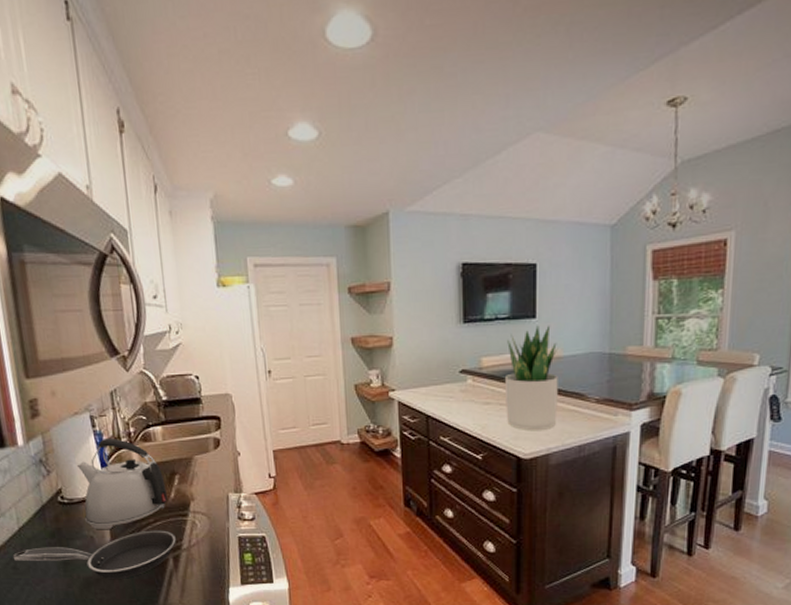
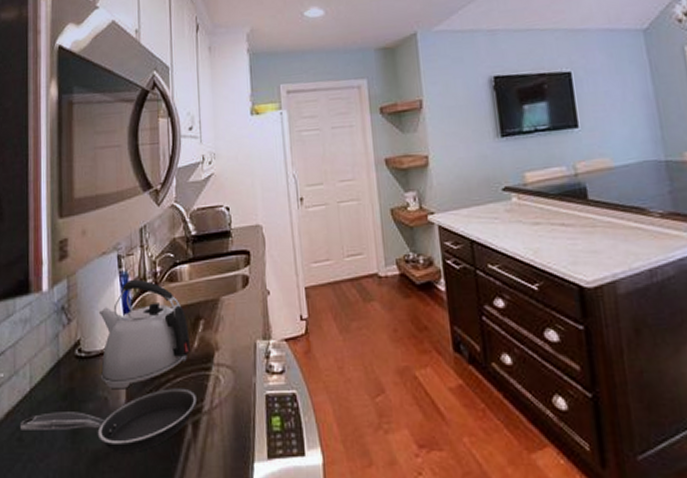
planter: present [504,325,559,431] -> none [550,134,618,254]

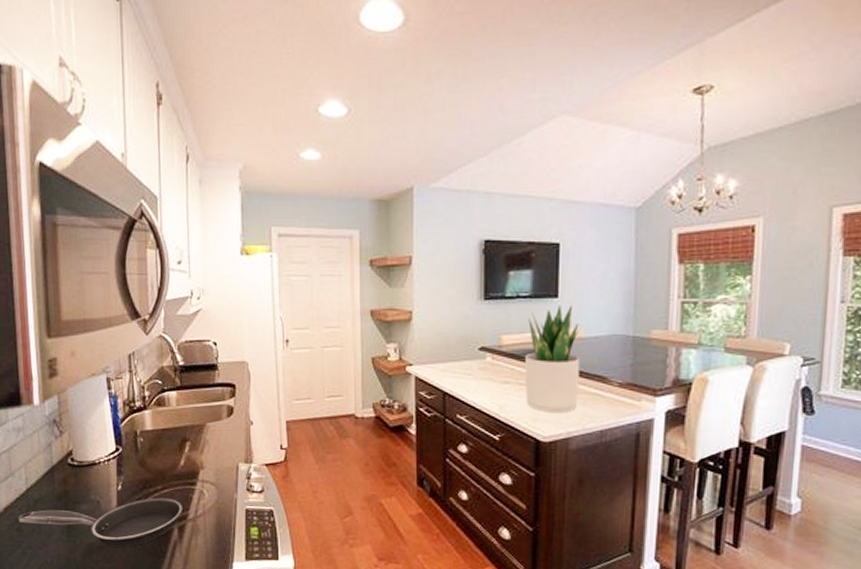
kettle: present [98,279,190,390] -> none [89,400,177,495]
planter: none [550,134,618,254] -> present [524,305,581,414]

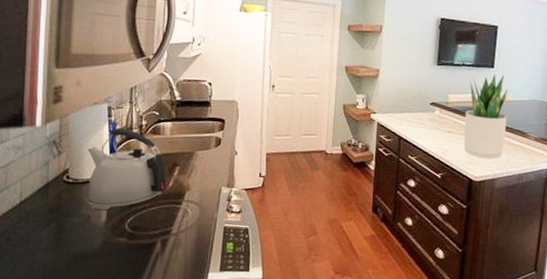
frying pan: present [18,497,184,547] -> none [8,214,168,257]
kettle: none [89,400,177,495] -> present [86,127,166,211]

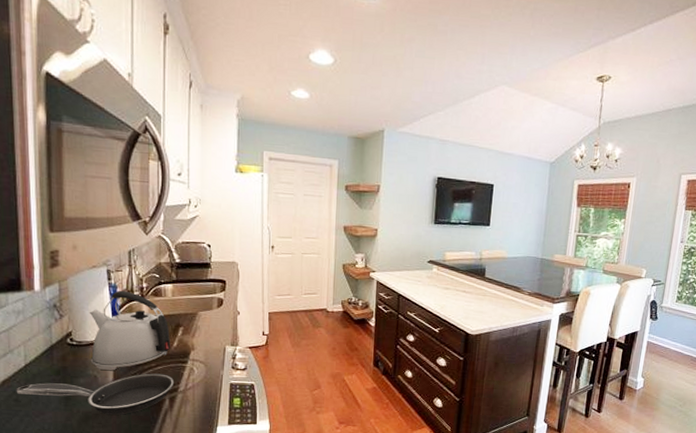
frying pan: none [8,214,168,257] -> present [16,373,175,415]
planter: present [463,74,509,159] -> none [460,231,504,314]

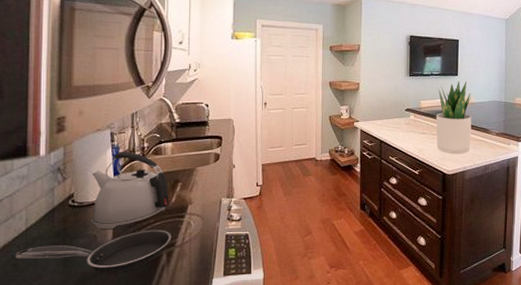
planter: none [460,231,504,314] -> present [436,81,472,154]

